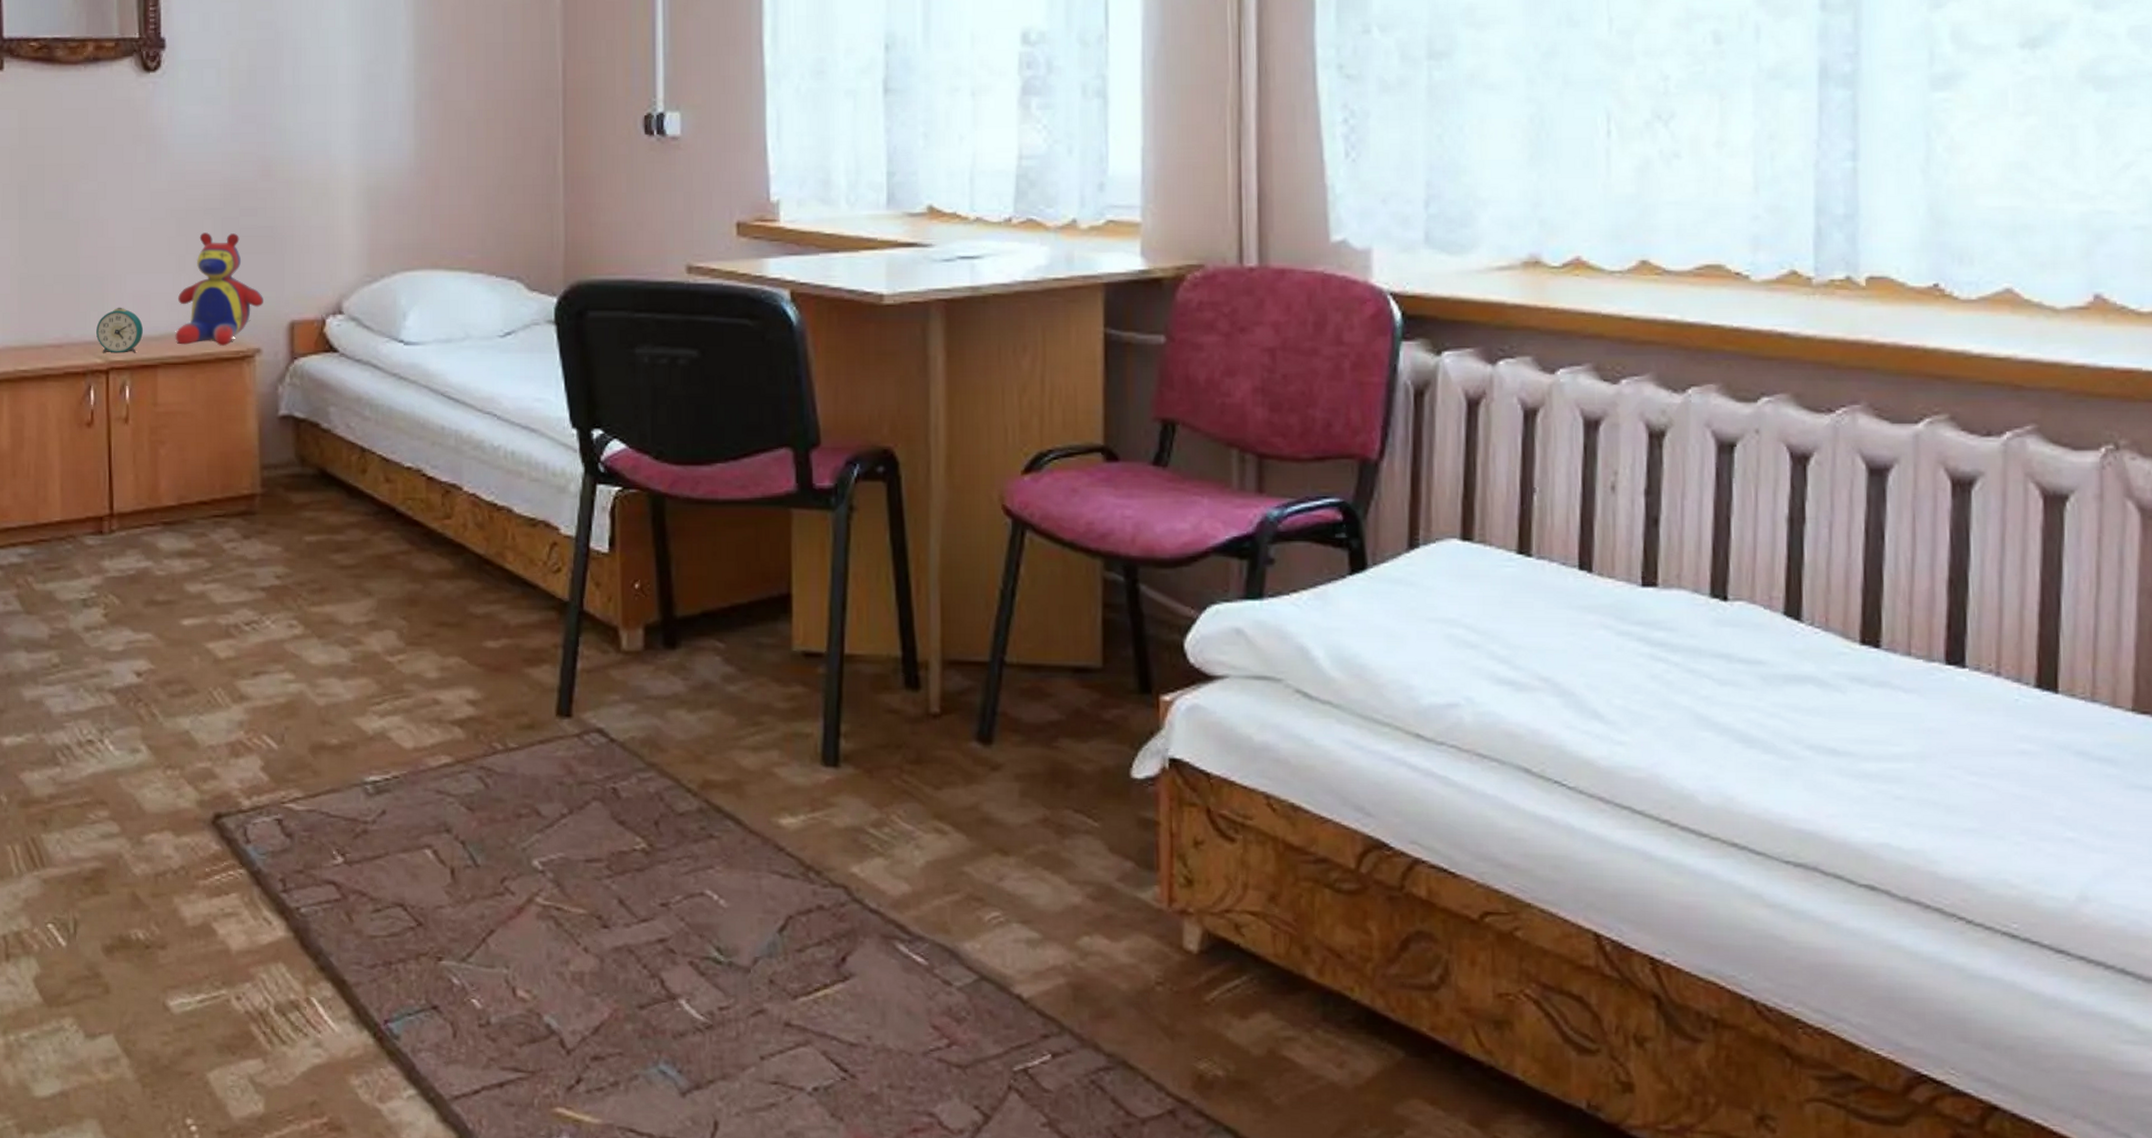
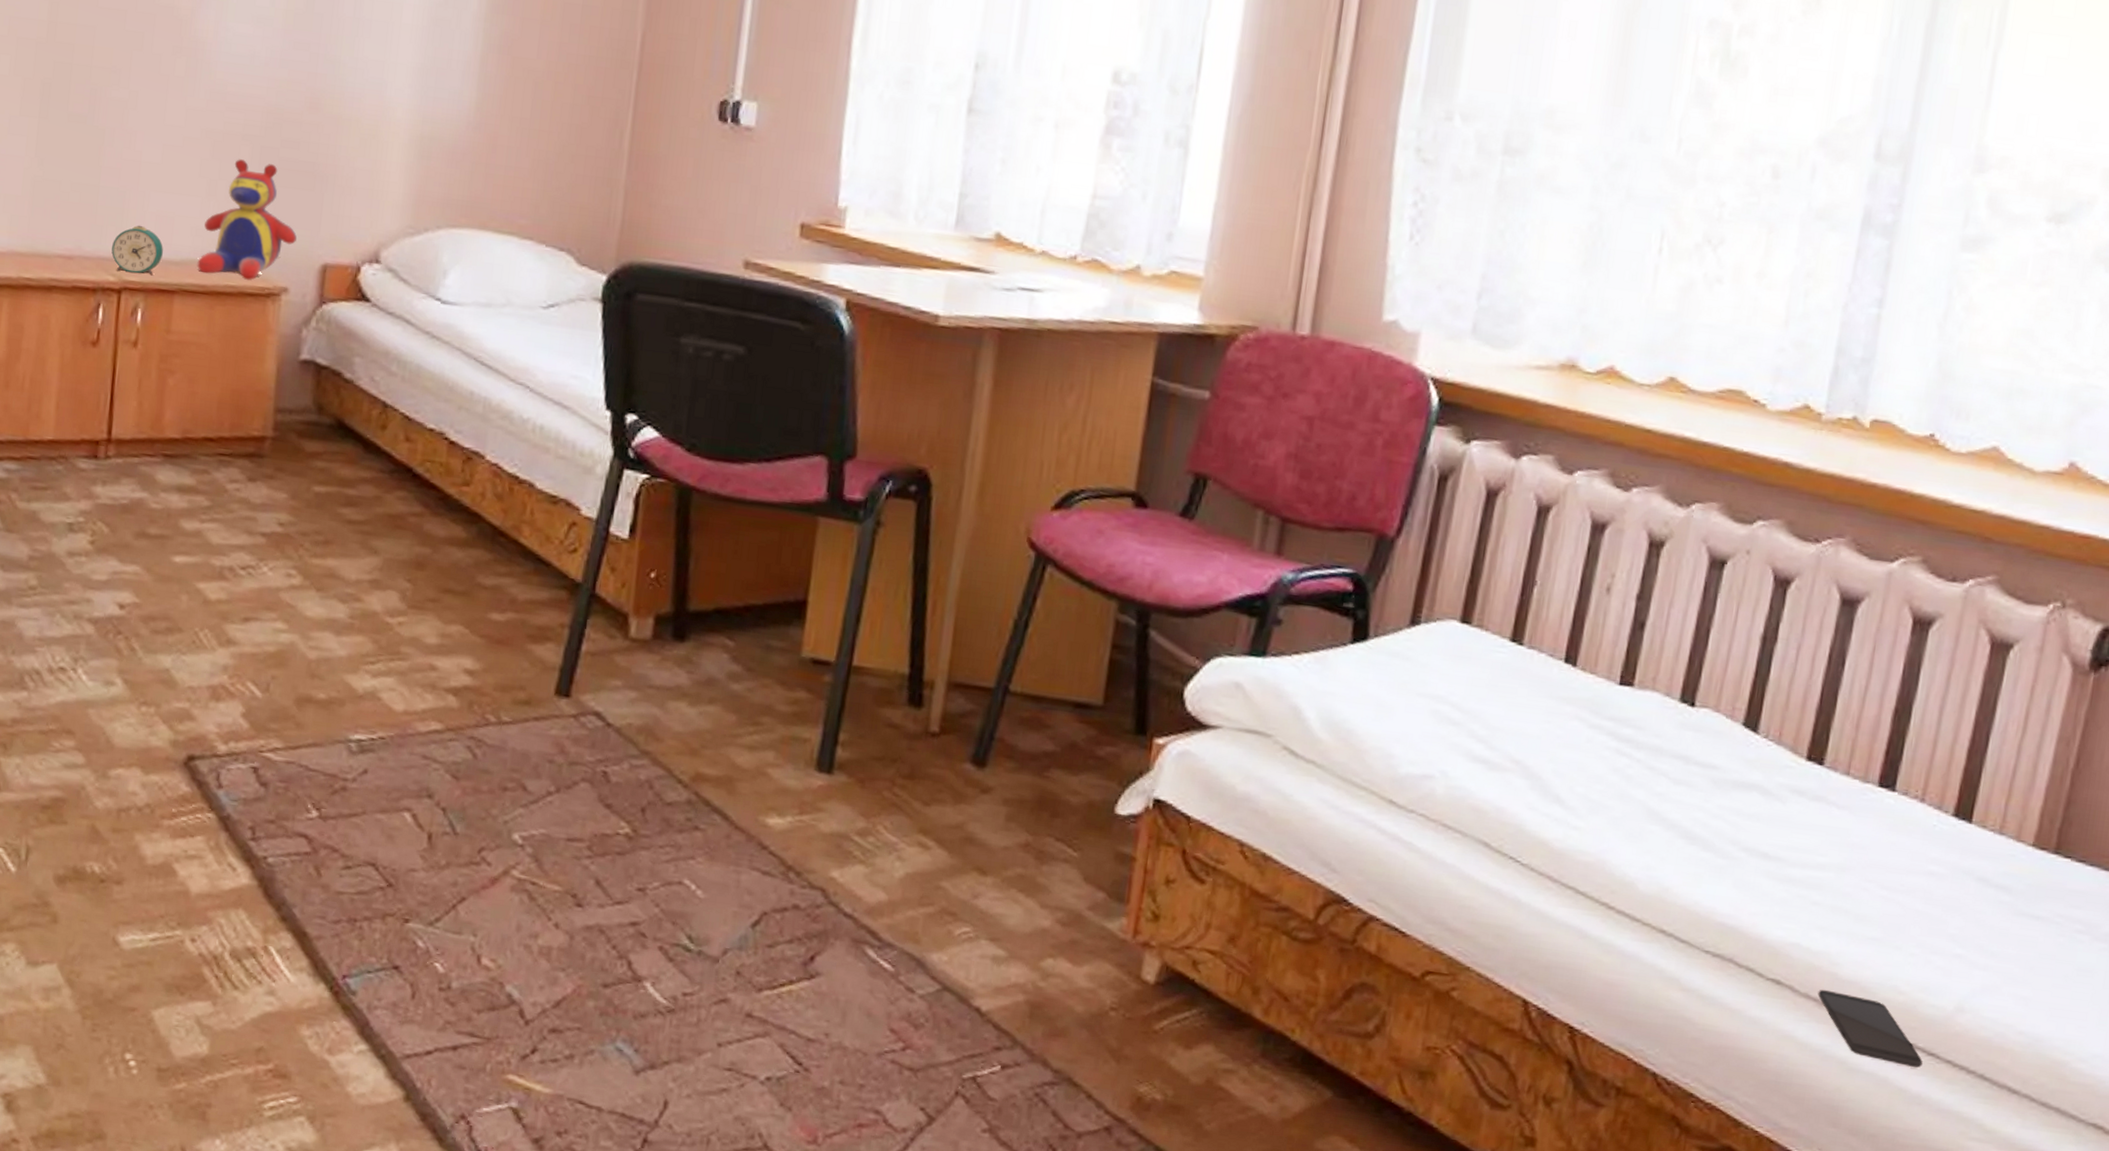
mobile phone: none [1919,890,2052,968] -> present [1817,989,1923,1068]

